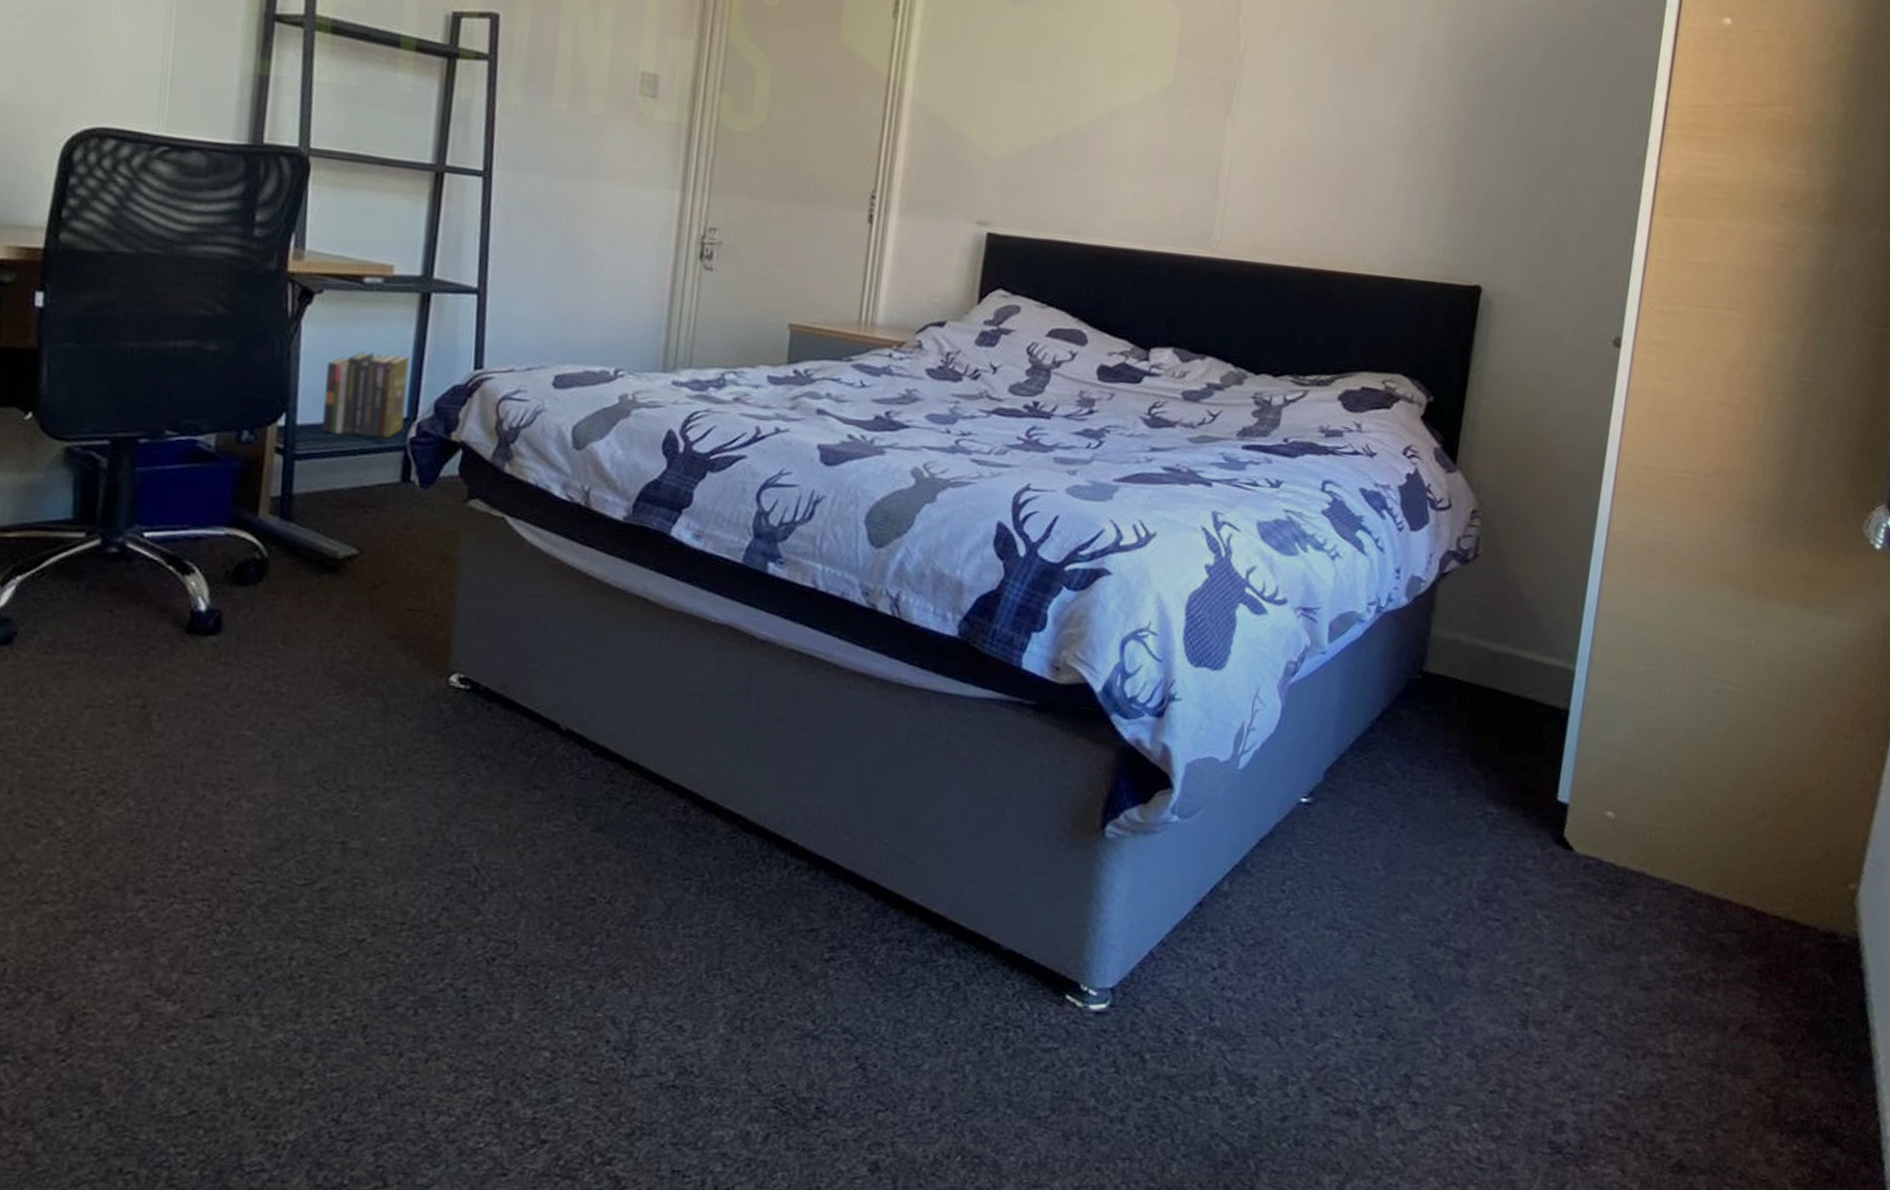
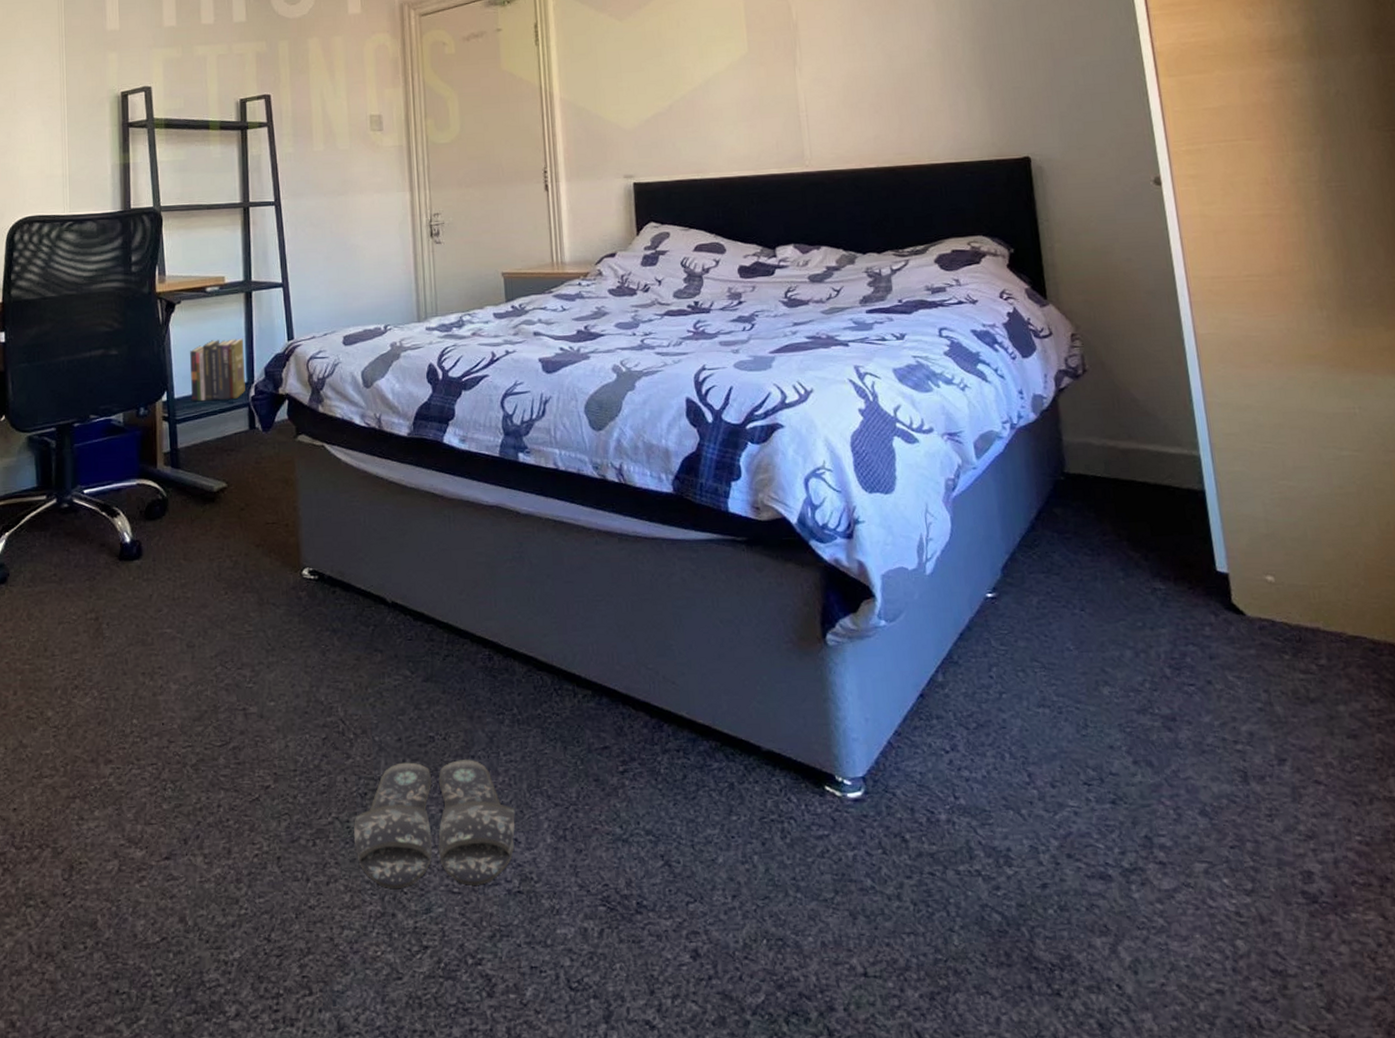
slippers: none [469,925,685,1075] -> present [354,759,515,889]

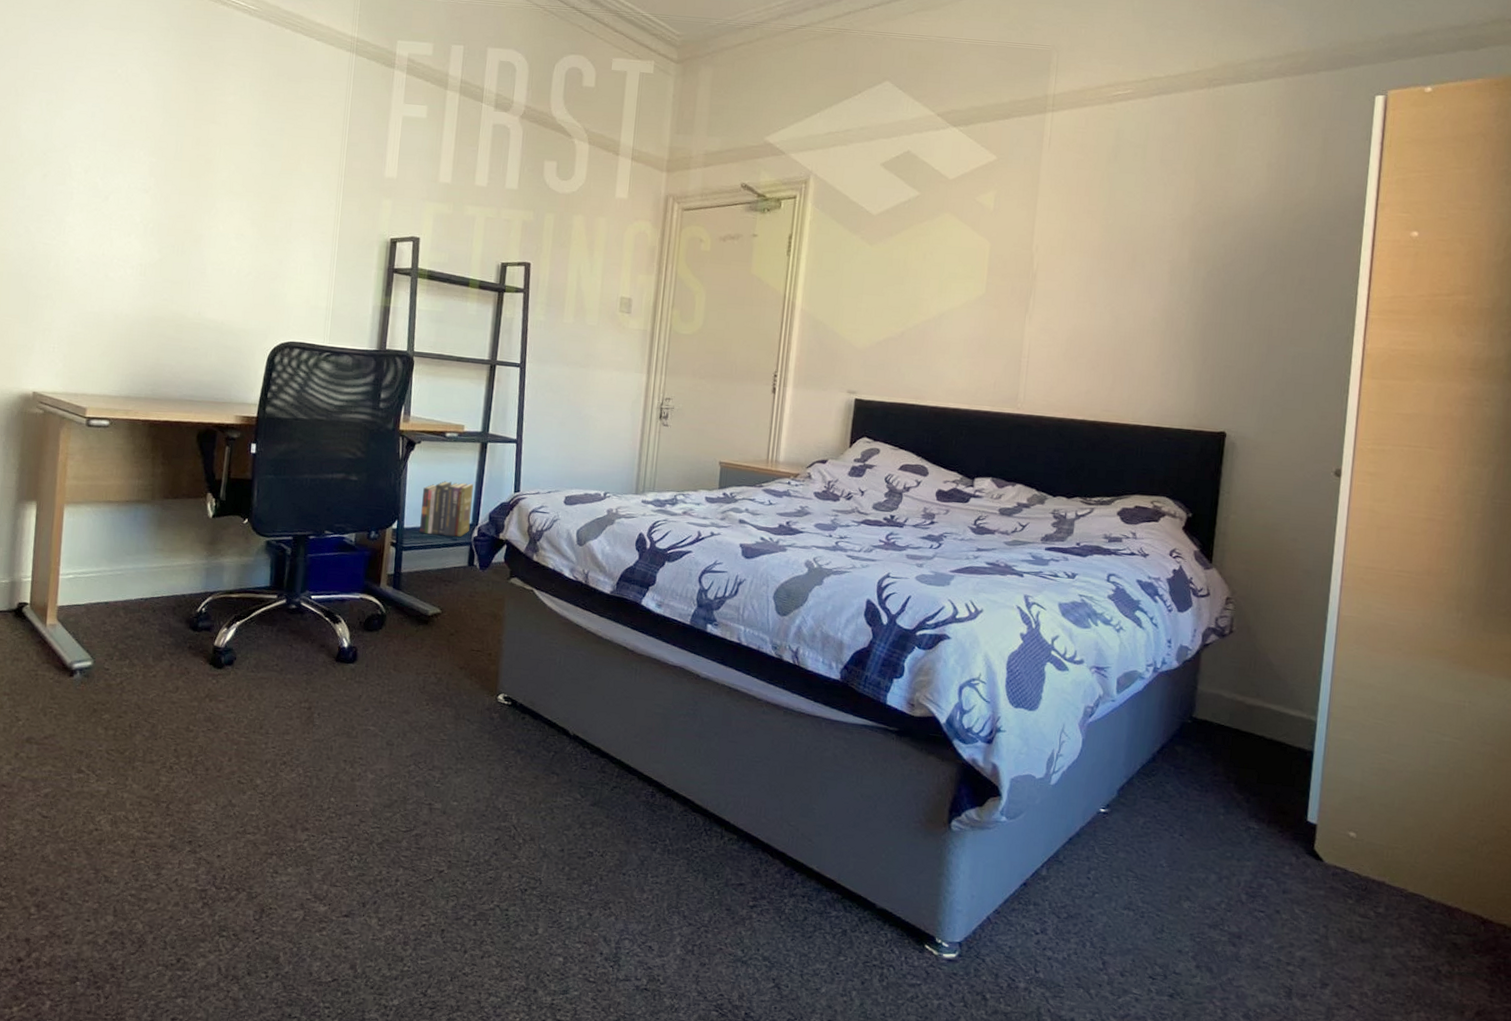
slippers: present [354,759,515,889] -> none [510,869,653,979]

